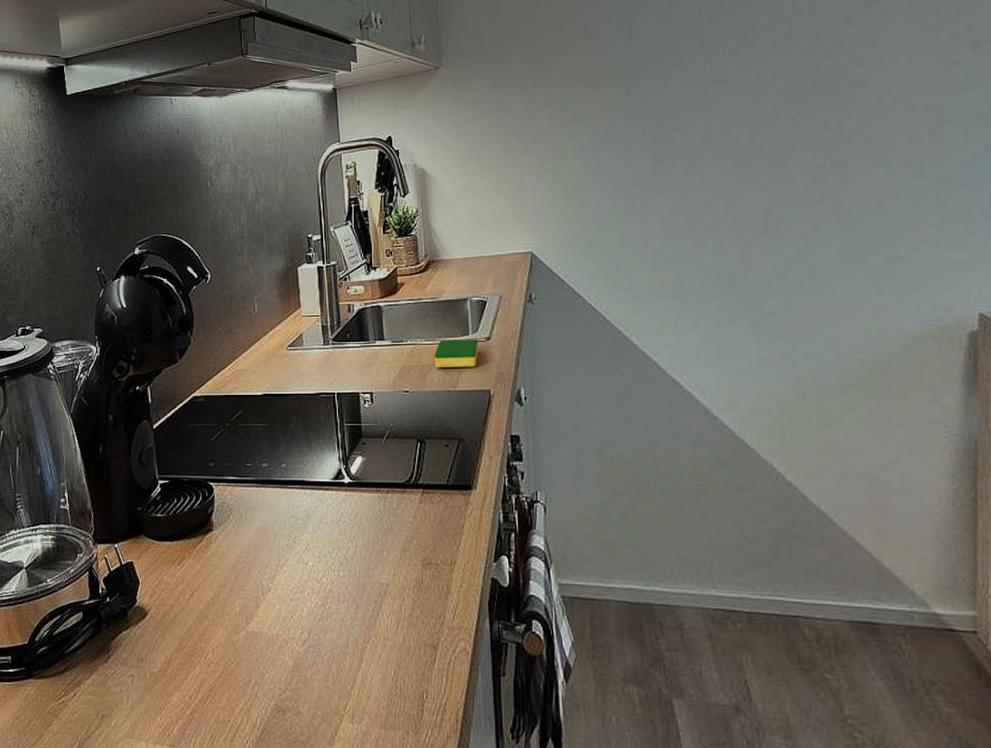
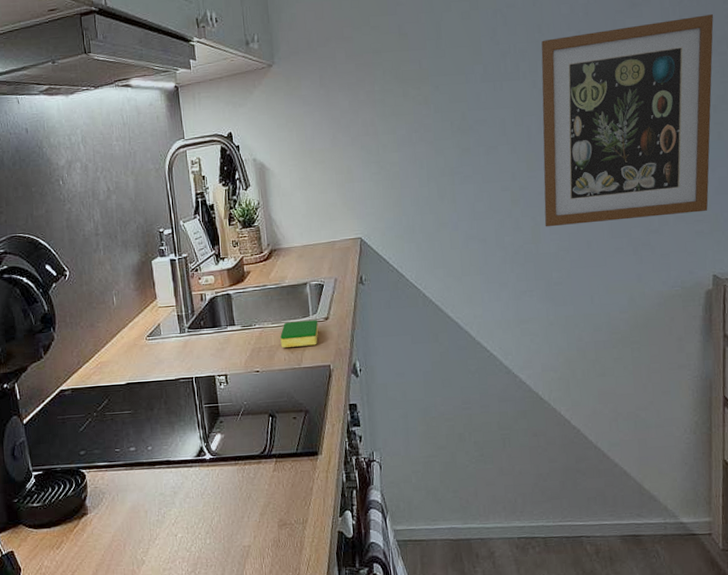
wall art: none [755,10,980,249] -> present [541,14,714,227]

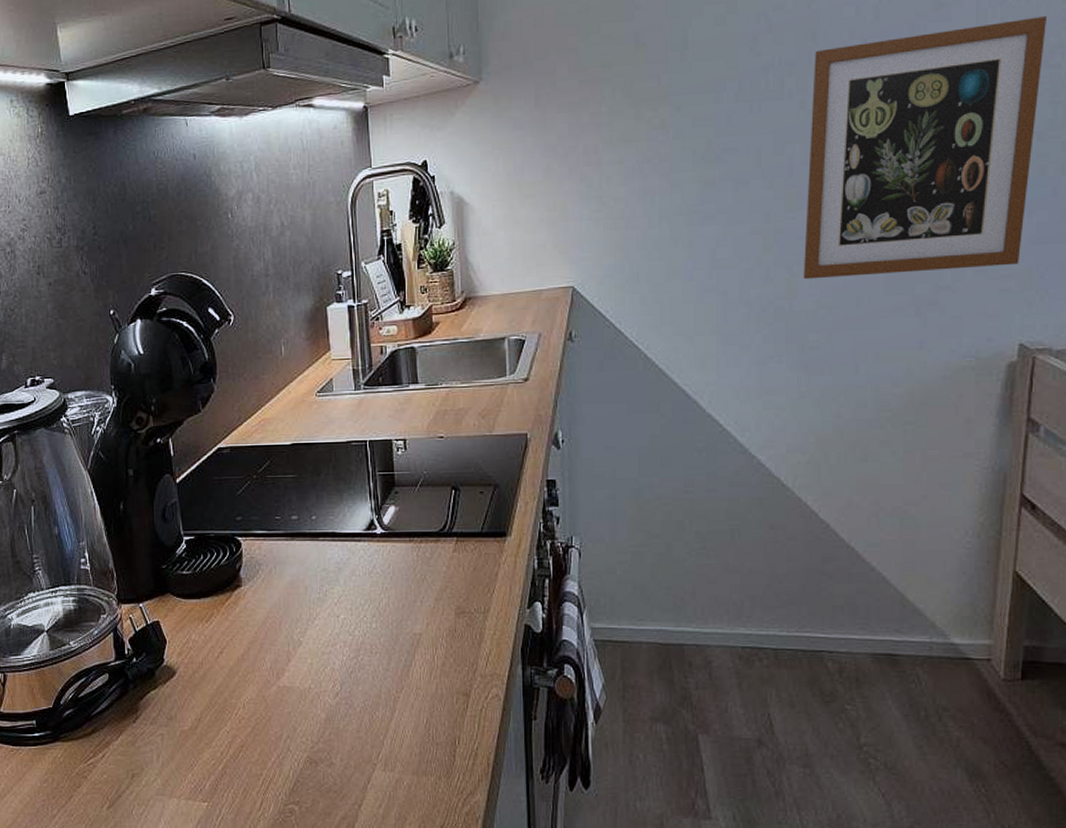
dish sponge: present [280,320,319,348] -> none [470,381,516,411]

